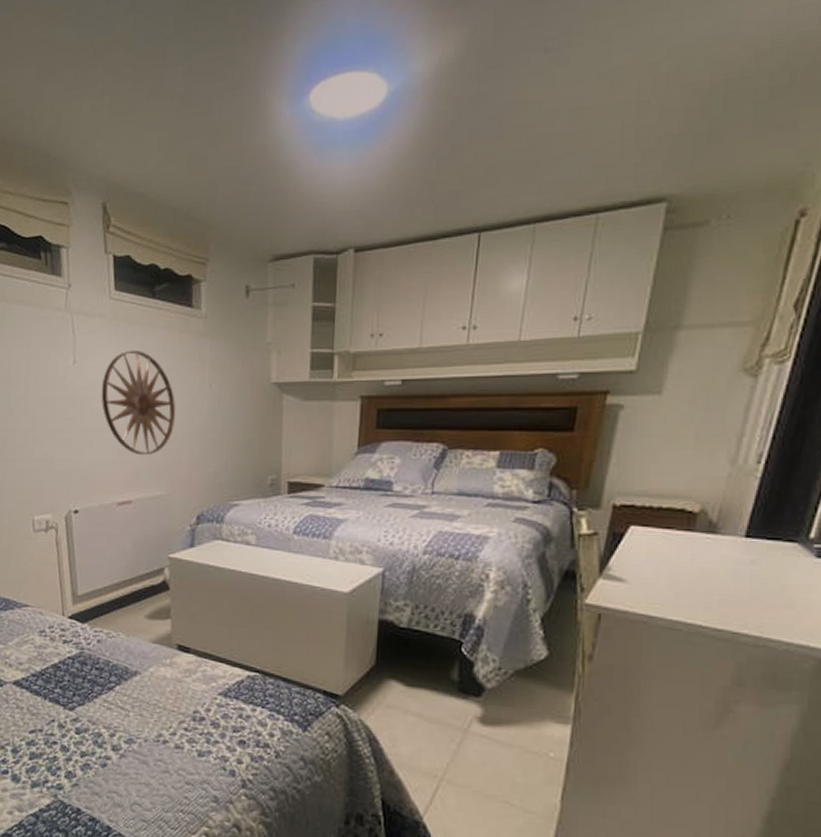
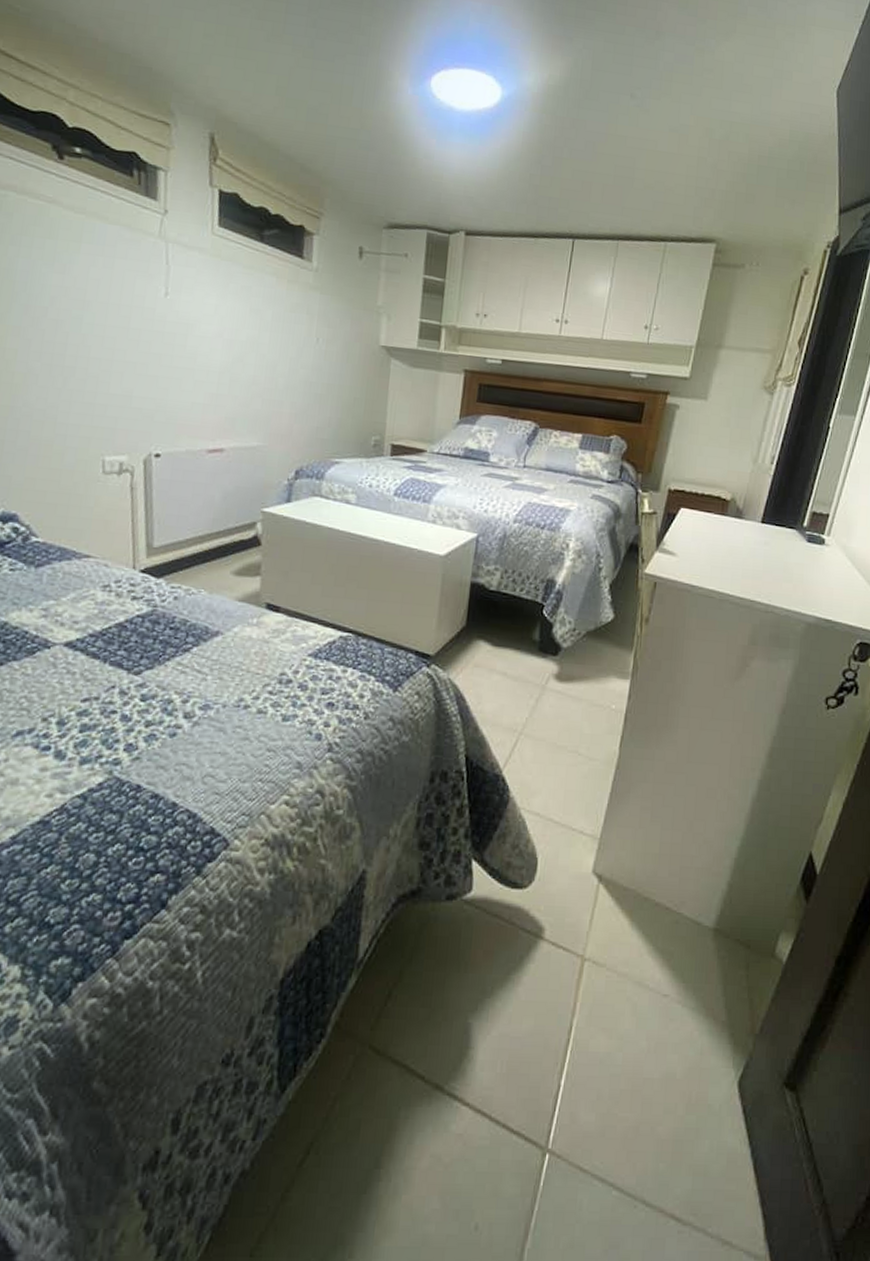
wall art: present [101,350,176,456] -> none [195,291,279,403]

